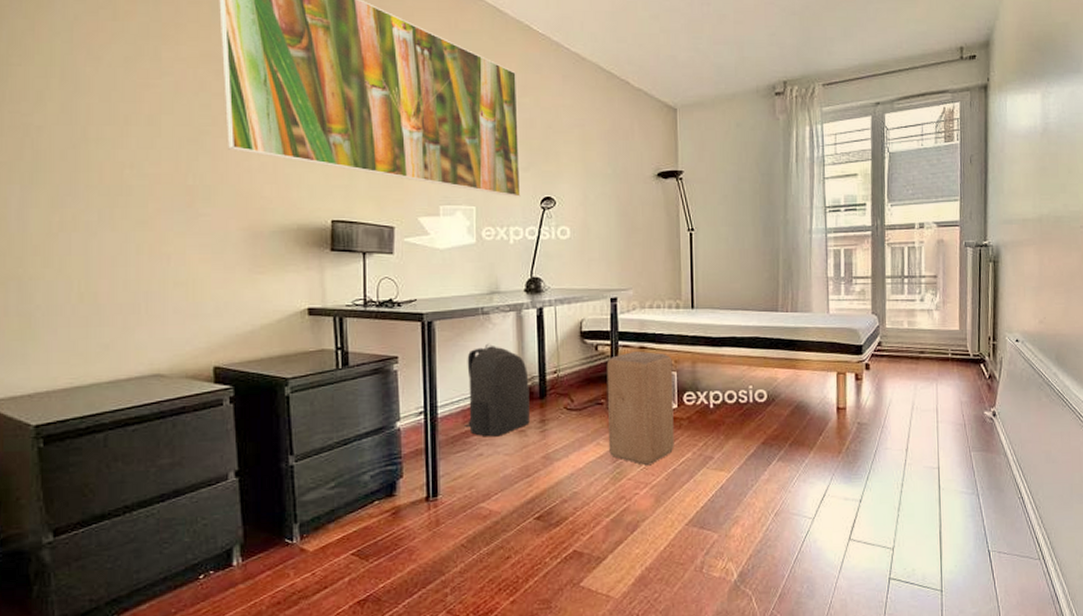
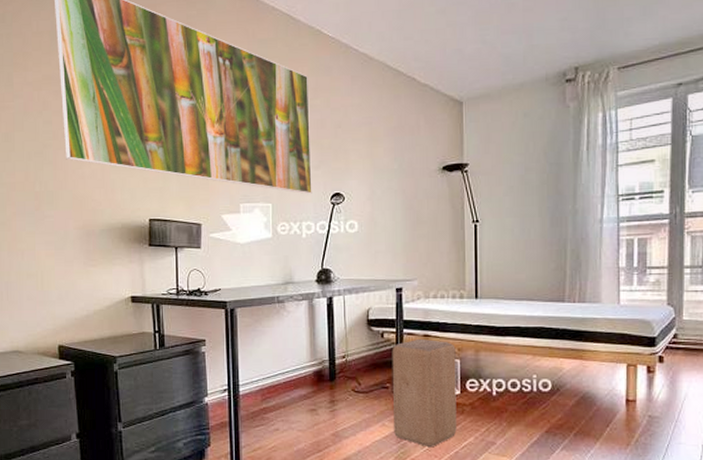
backpack: present [465,343,530,437] -> none [263,329,321,414]

